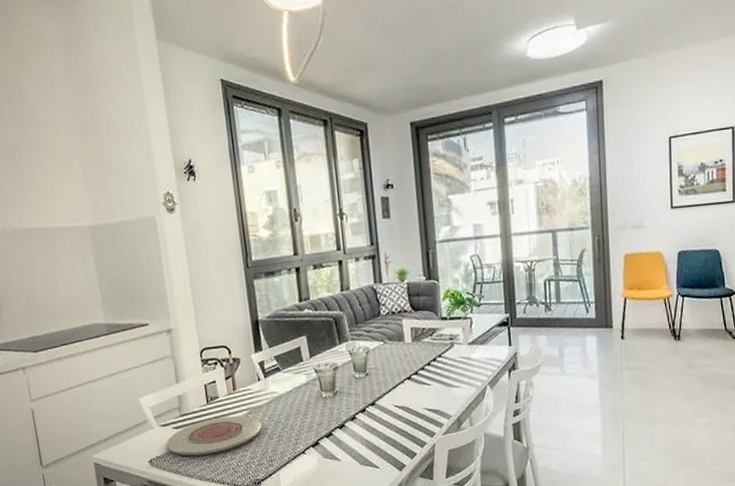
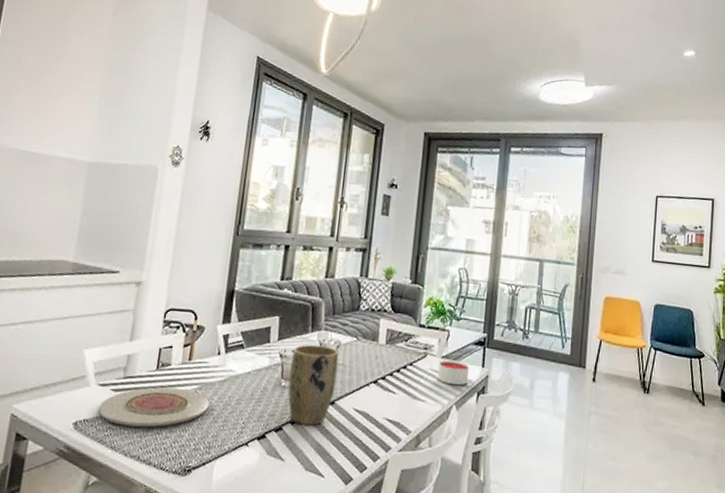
plant pot: none [326,354,373,428] -> present [288,344,339,426]
candle: none [467,345,498,368] -> present [438,360,470,386]

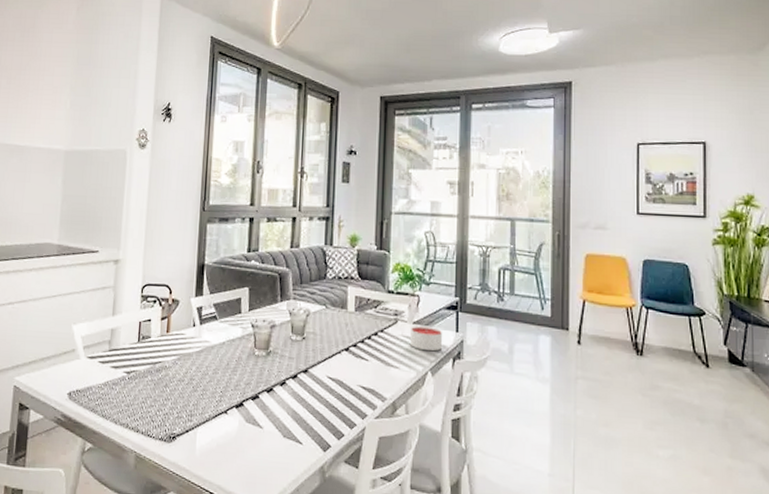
plate: present [98,387,209,428] -> none [88,358,188,397]
plant pot: present [288,344,339,426] -> none [261,314,309,394]

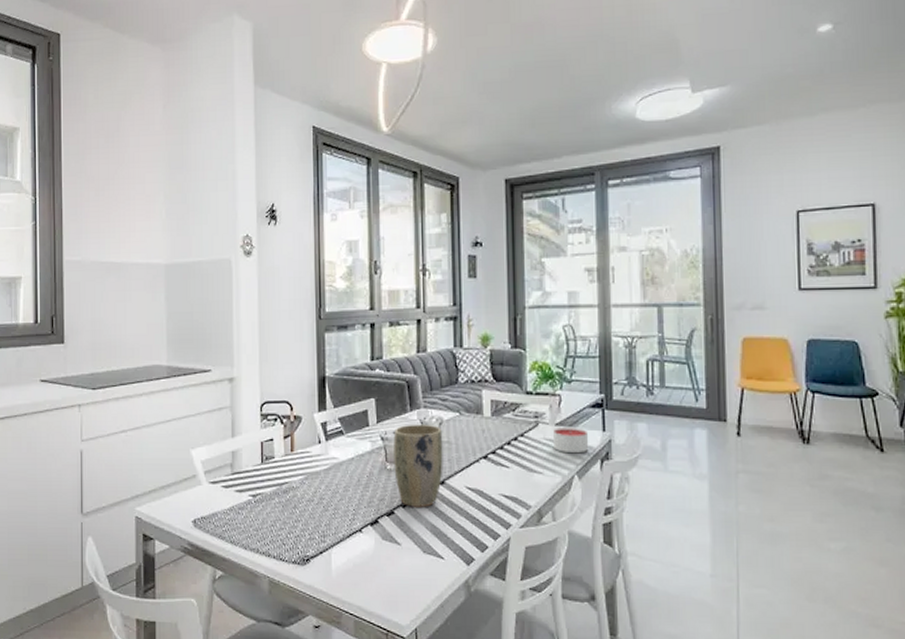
plant pot: none [261,314,309,394] -> present [393,424,443,507]

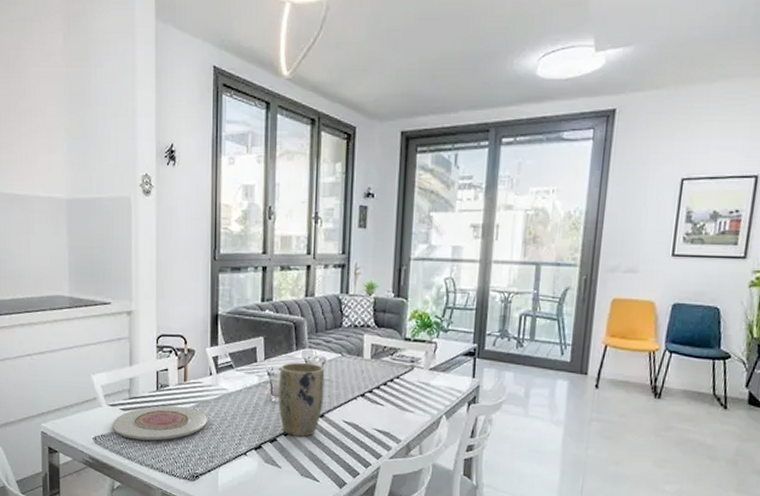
plate: none [213,479,317,521] -> present [112,405,207,441]
candle: present [553,428,589,454] -> none [426,372,459,396]

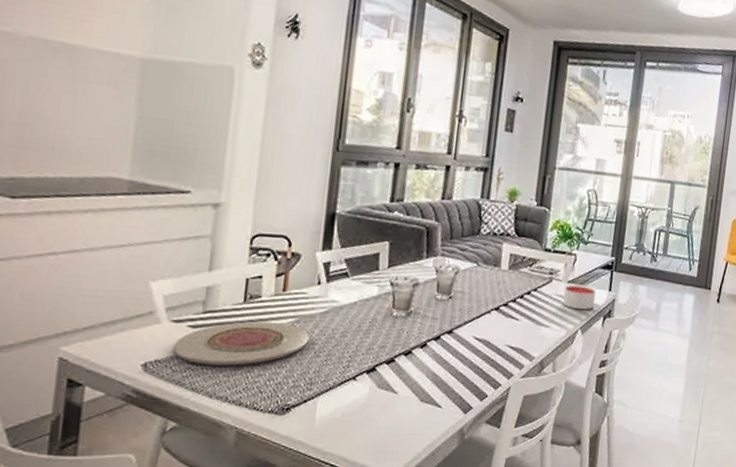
plant pot: present [278,362,325,437] -> none [400,271,457,356]
candle: none [426,372,459,396] -> present [563,285,596,310]

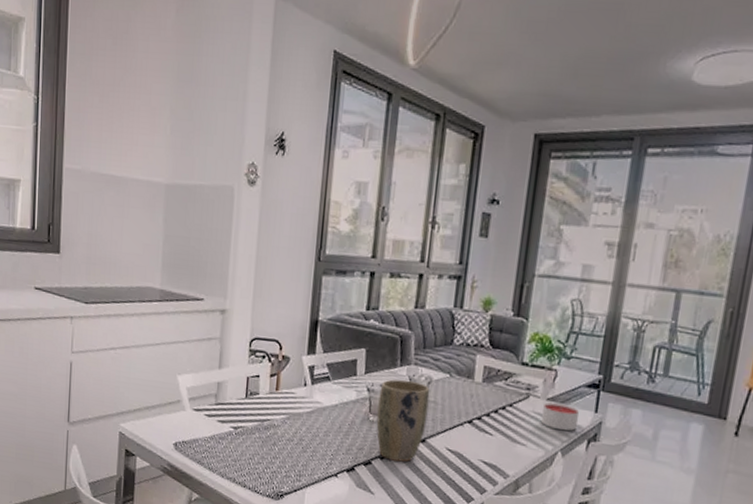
plate: present [173,321,309,366] -> none [194,414,298,453]
plant pot: none [400,271,457,356] -> present [376,379,430,462]

